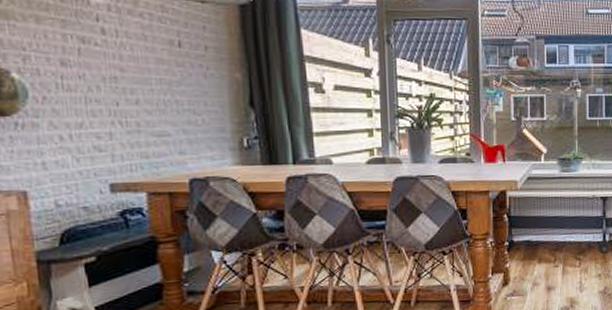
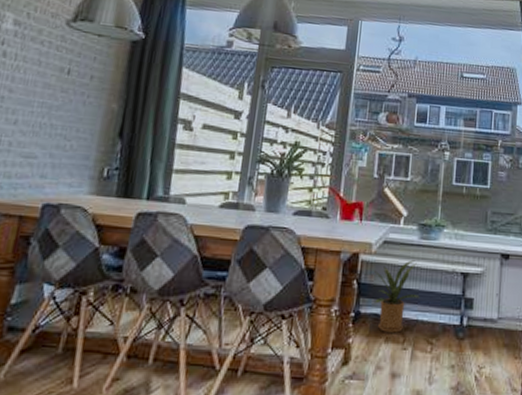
house plant: none [513,191,565,255] -> present [365,260,420,333]

